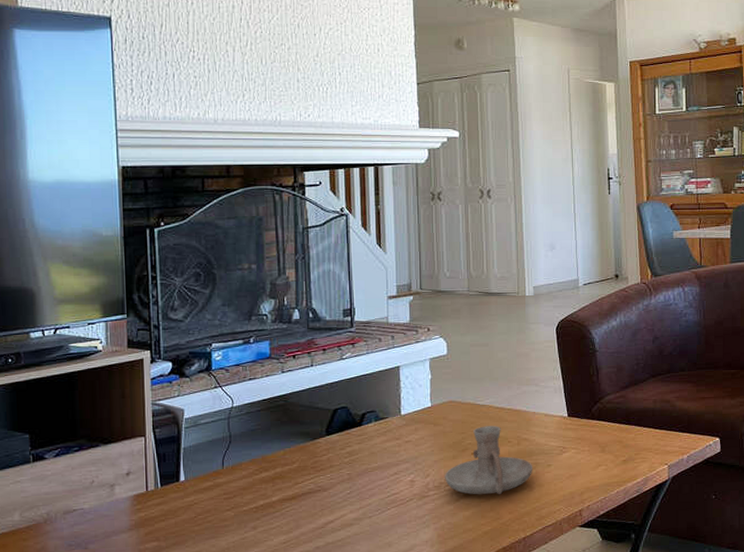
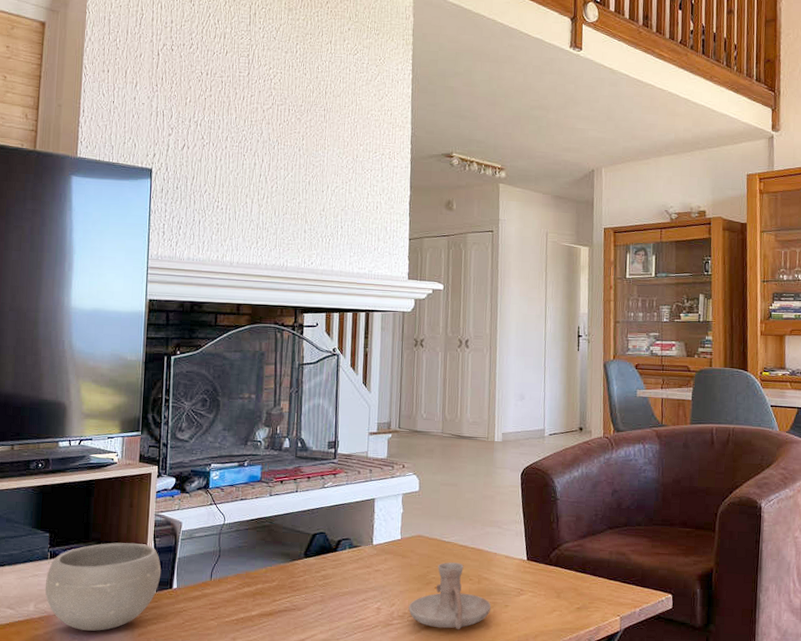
bowl: none [30,436,165,536] -> present [44,542,162,631]

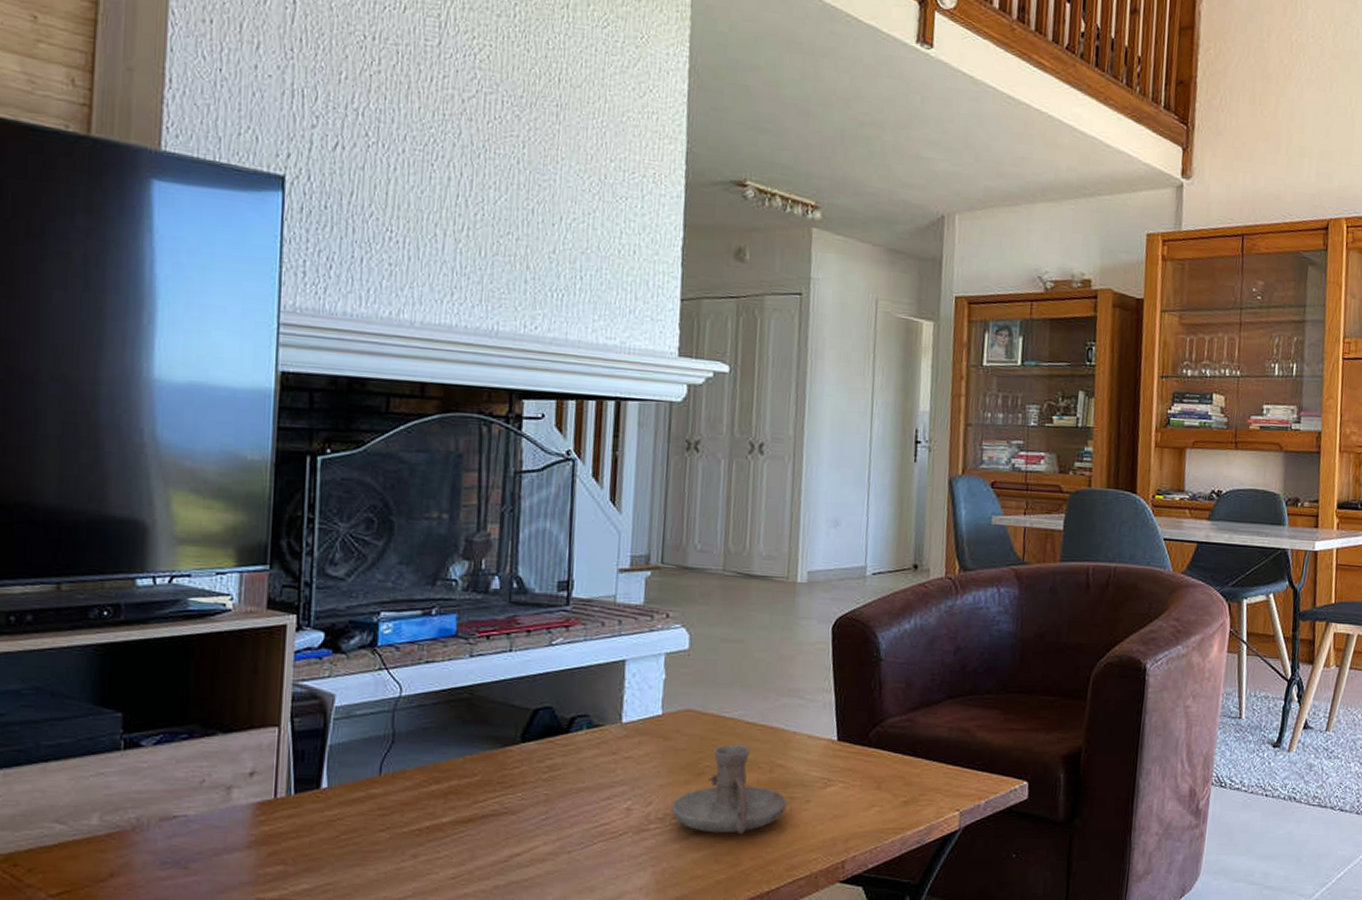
bowl: present [44,542,162,631] -> none [116,725,303,851]

